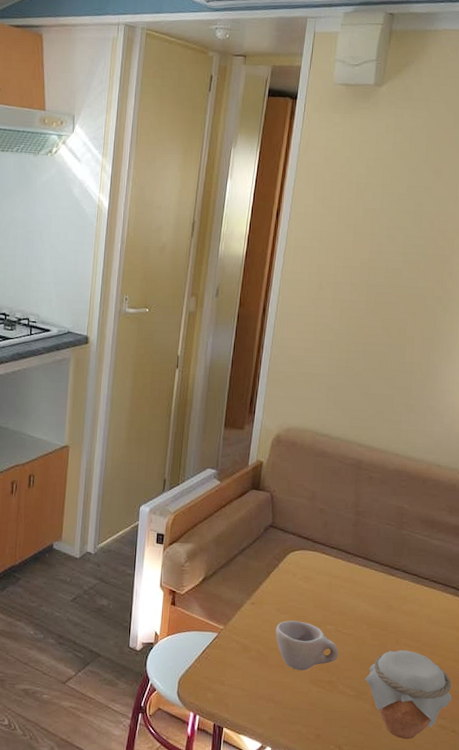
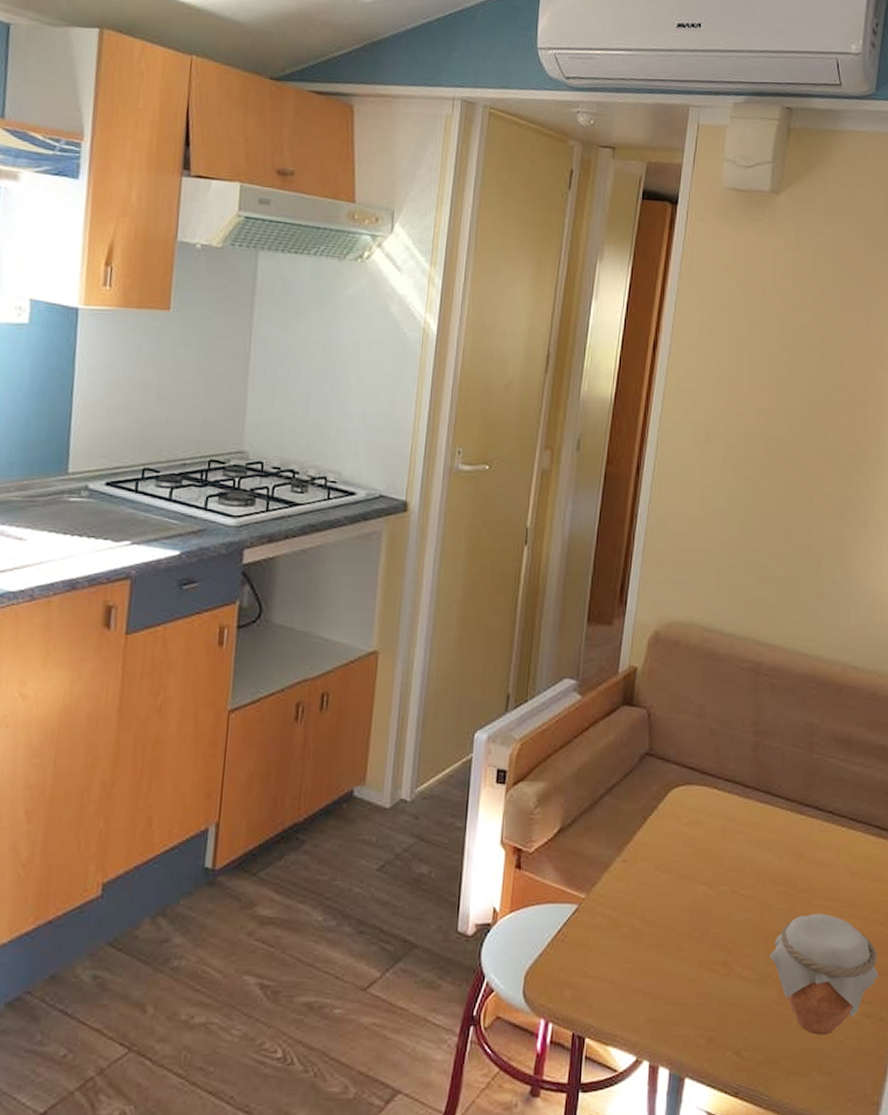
cup: present [275,620,338,671] -> none [654,881,735,950]

